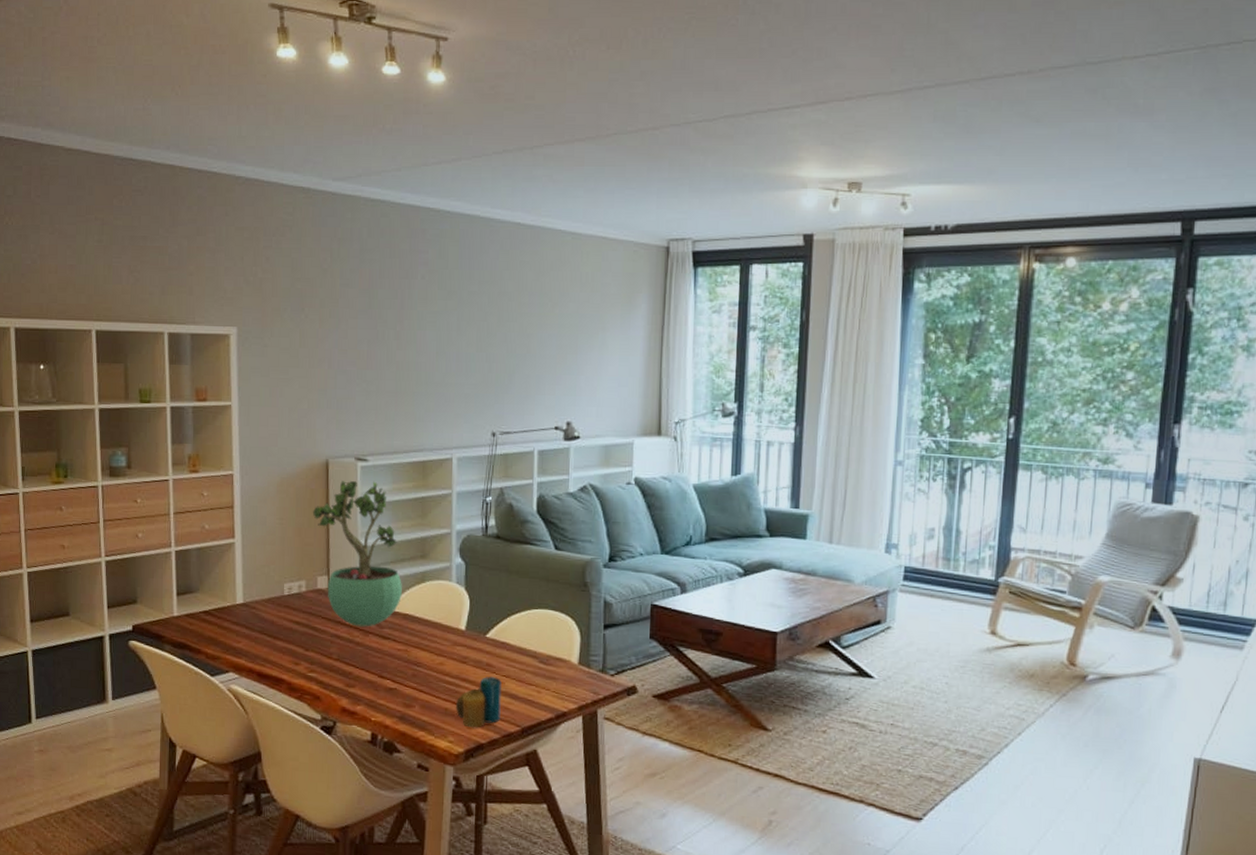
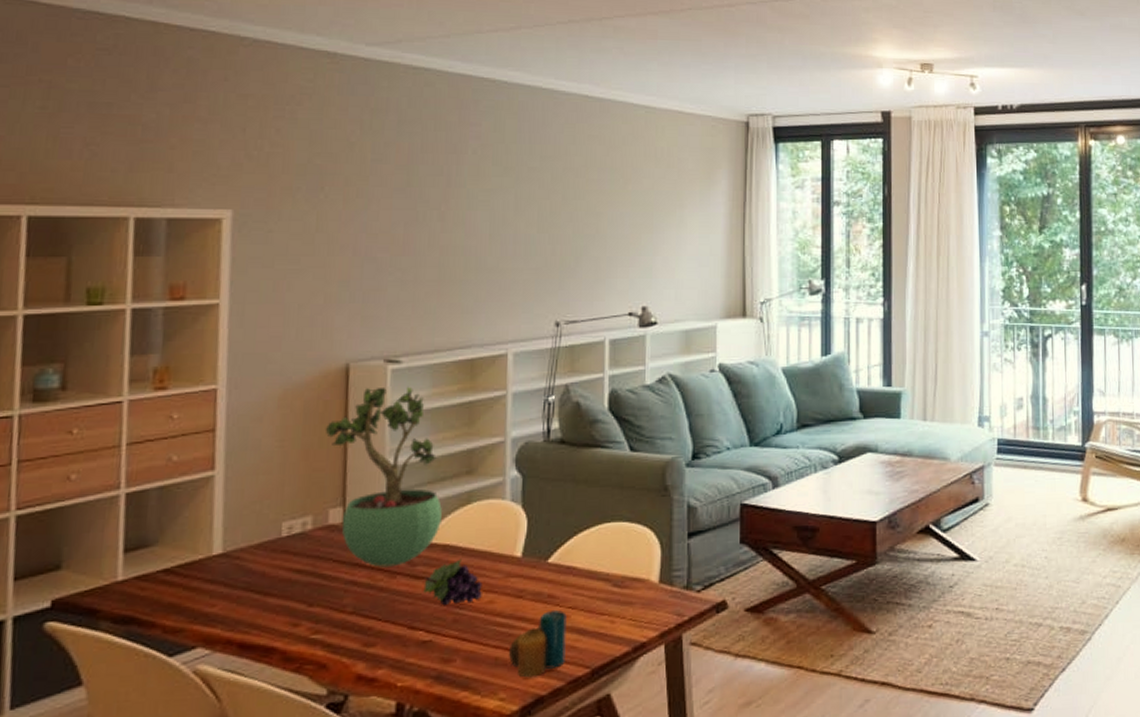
fruit: none [389,626,435,663] -> present [423,559,482,606]

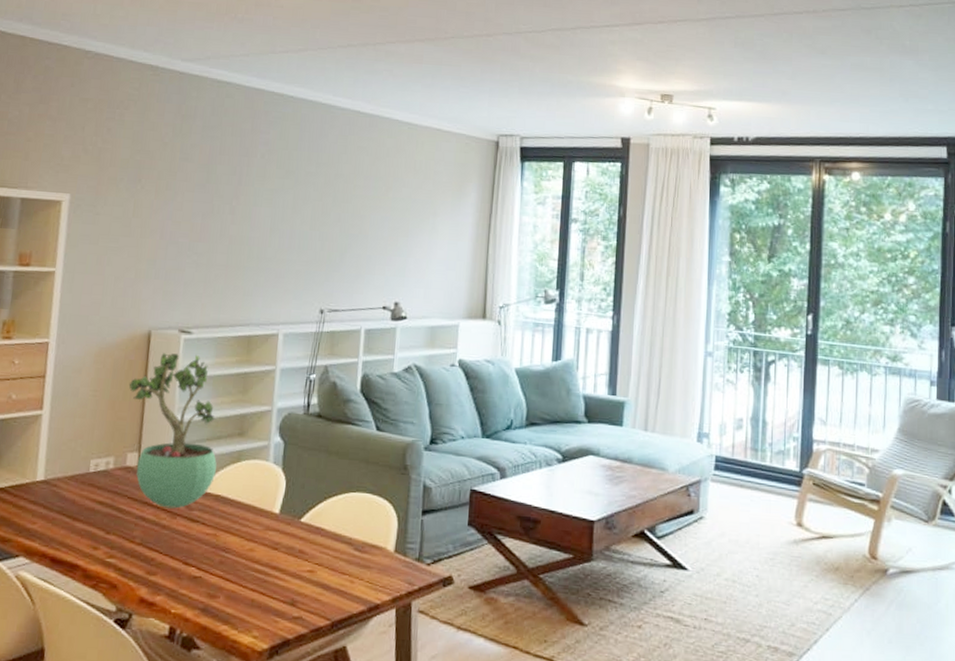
fruit: present [423,559,482,606] -> none [197,509,246,549]
candle: present [508,609,567,678] -> none [262,563,314,622]

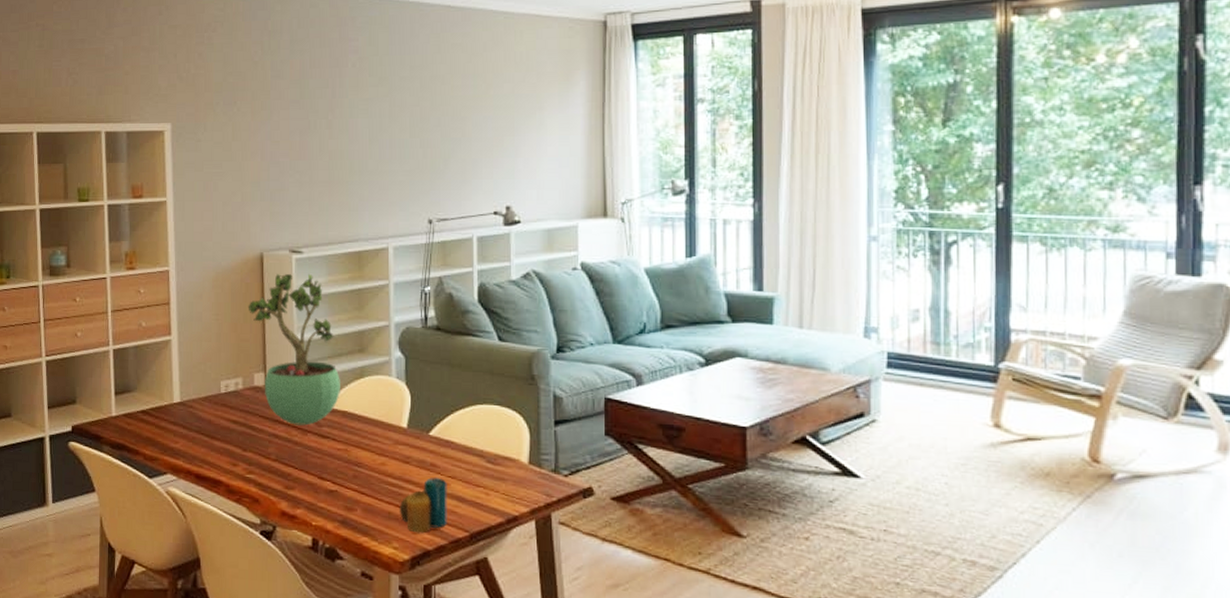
candle: none [262,563,314,622] -> present [399,477,447,533]

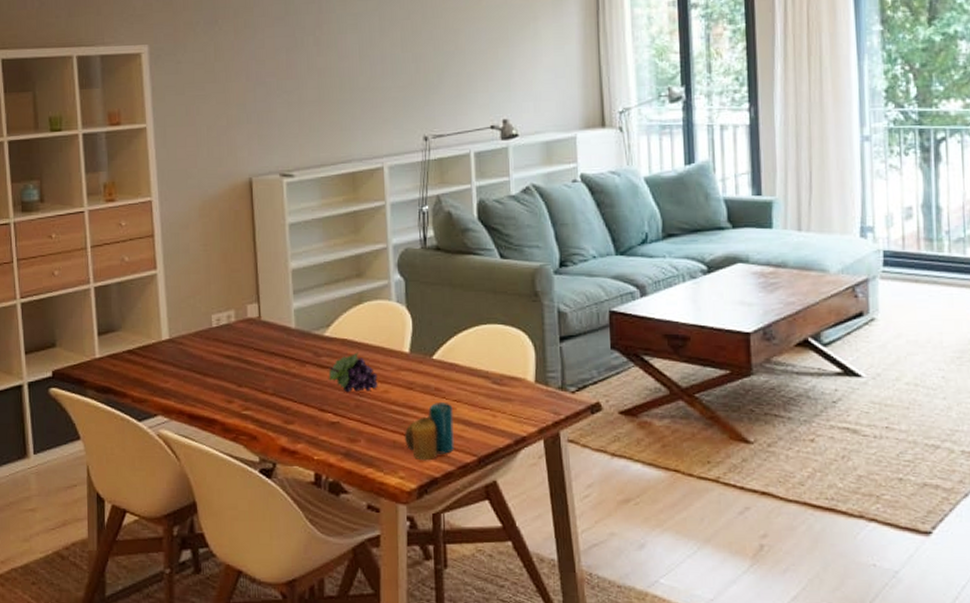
potted plant: present [247,273,340,426] -> none [237,197,339,357]
fruit: none [329,424,376,463] -> present [328,352,378,393]

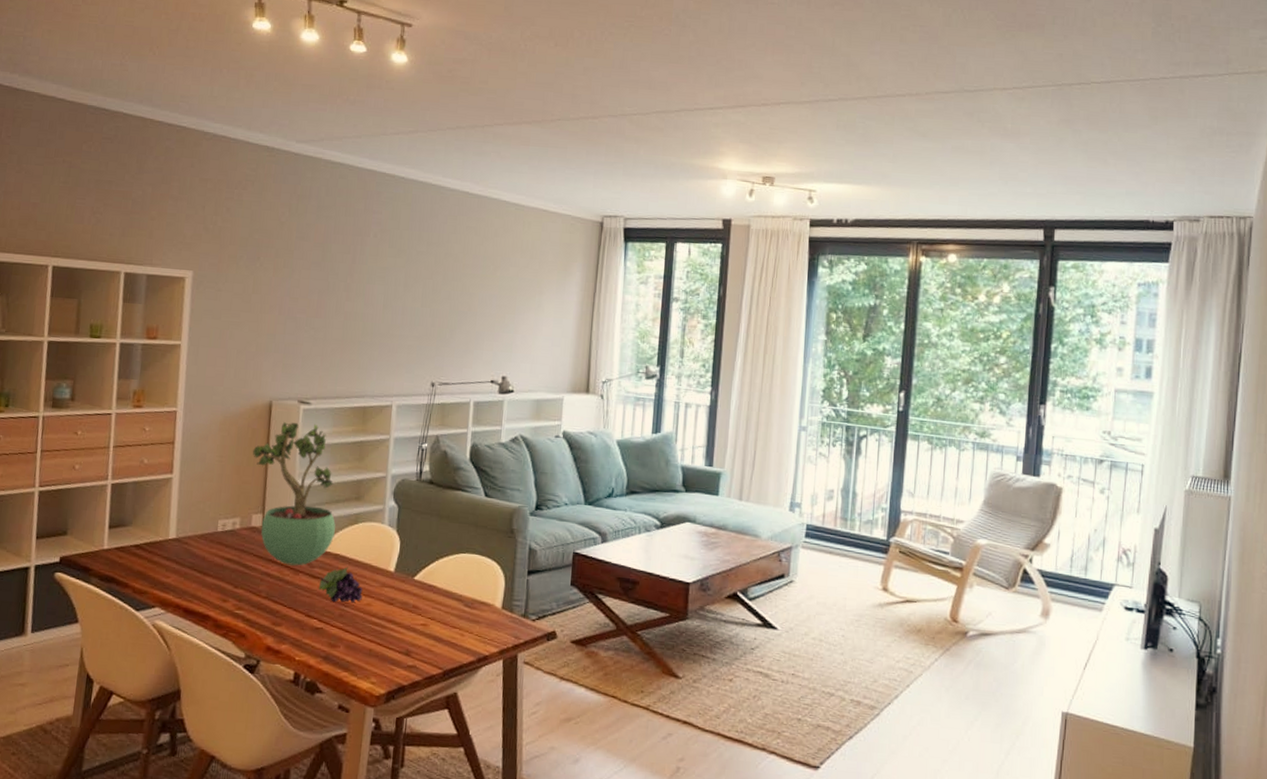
potted plant: none [237,197,339,357] -> present [252,422,336,566]
candle: present [404,401,454,461] -> none [379,618,427,670]

